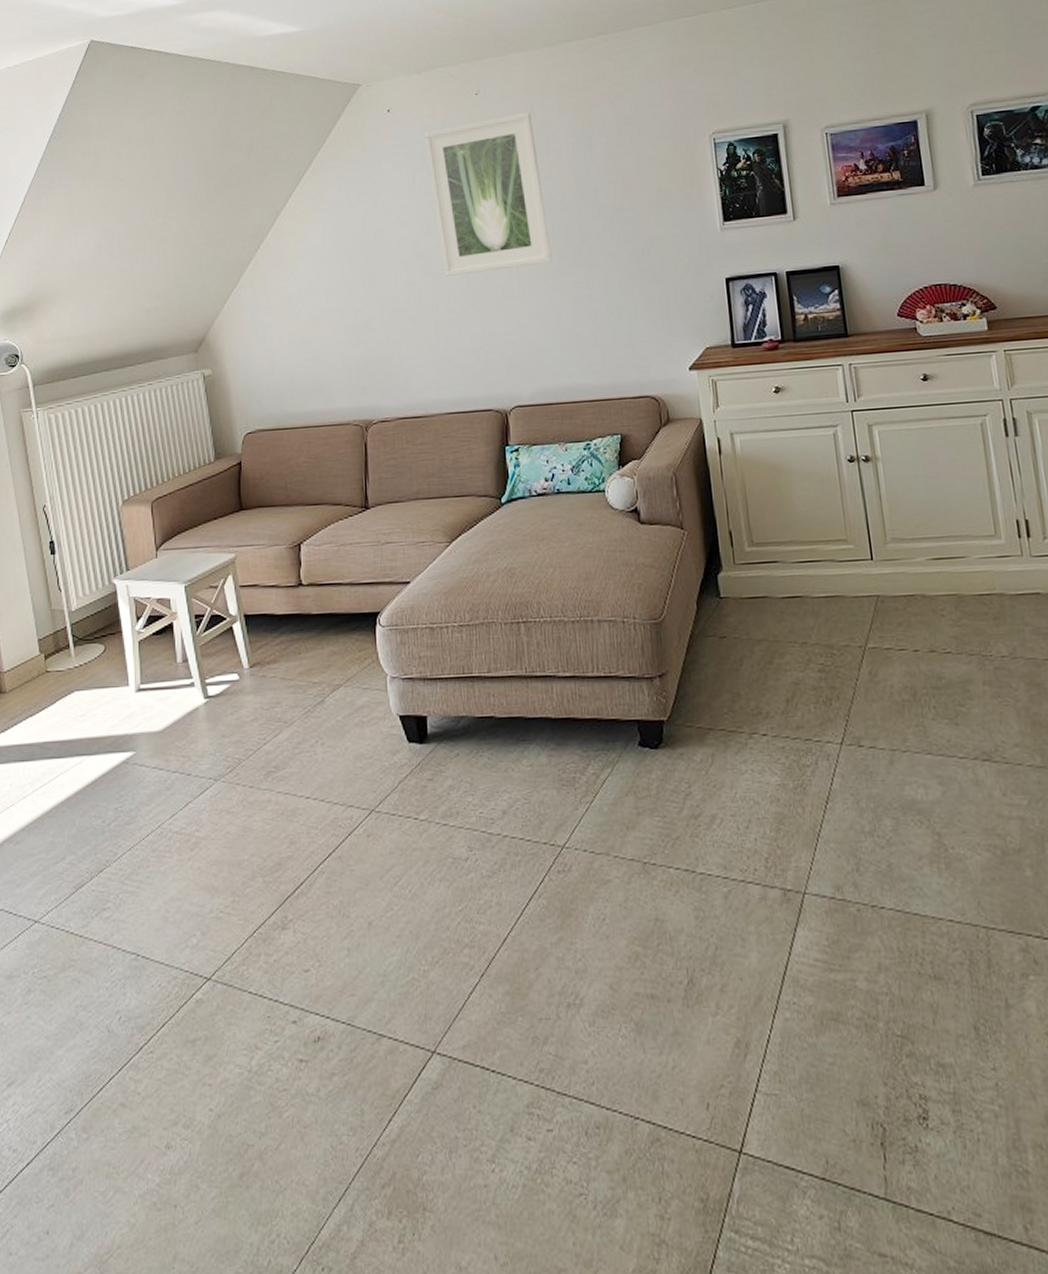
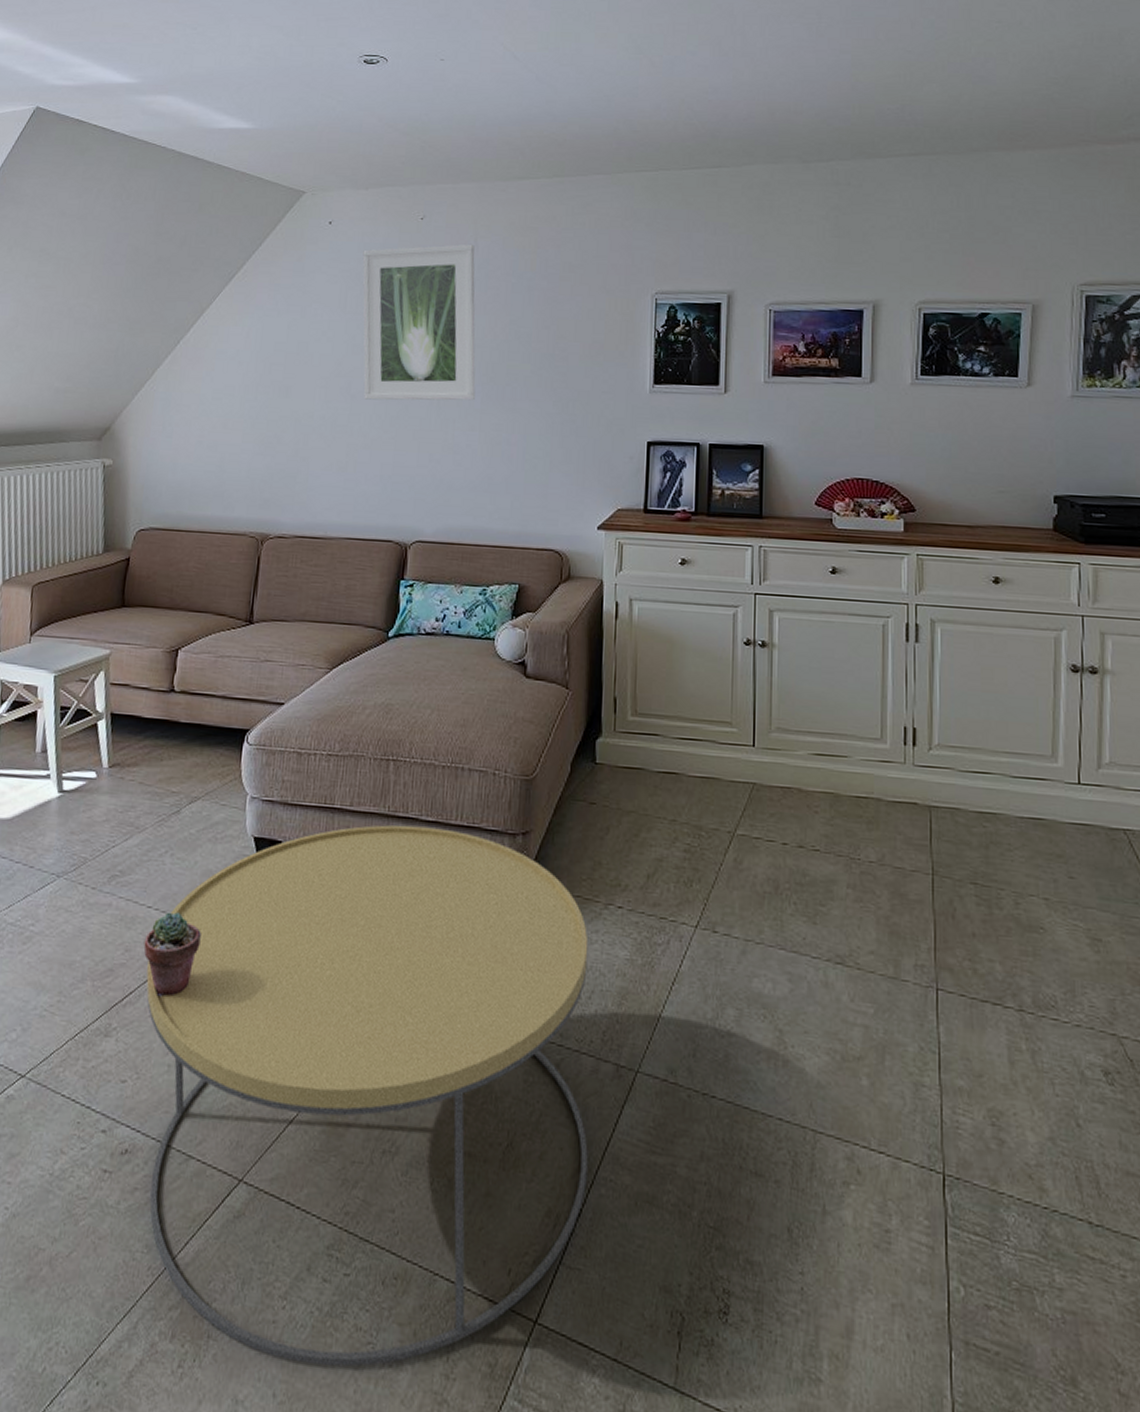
potted succulent: none [307,799,362,884] -> present [143,911,201,997]
coffee table: none [314,682,771,1223] -> present [146,825,589,1367]

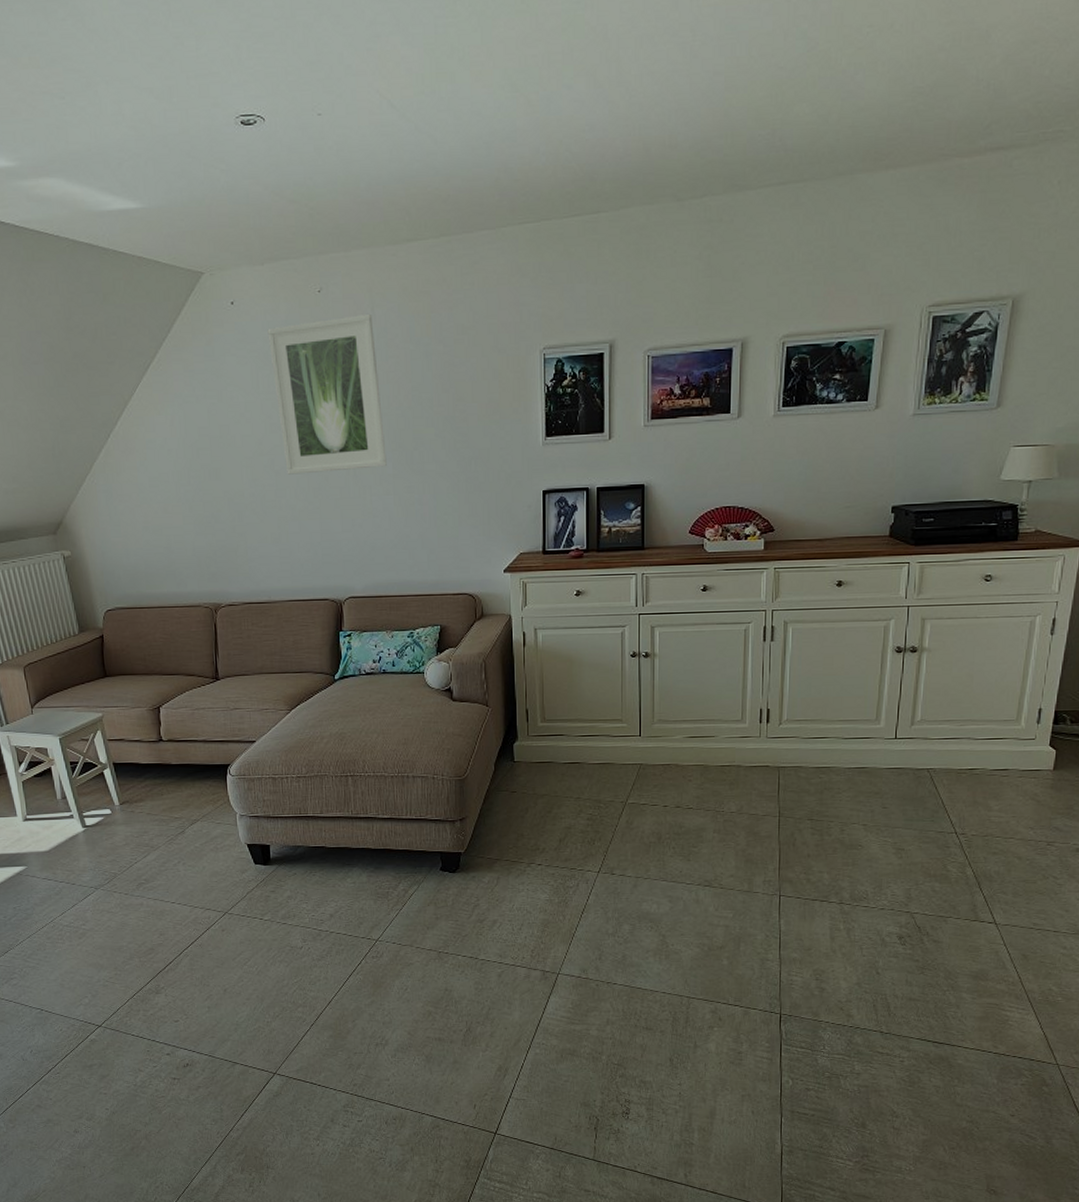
potted succulent: present [143,911,201,997] -> none [173,904,218,963]
coffee table: present [146,825,589,1367] -> none [179,822,526,1175]

